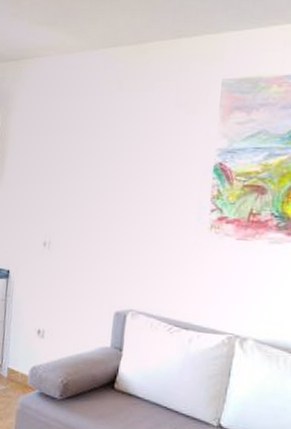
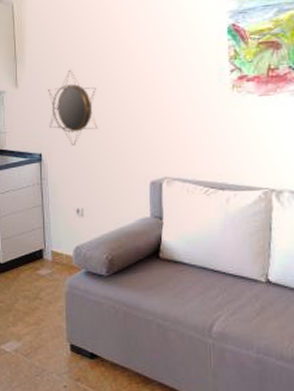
home mirror: none [20,189,72,266] -> present [47,69,98,145]

